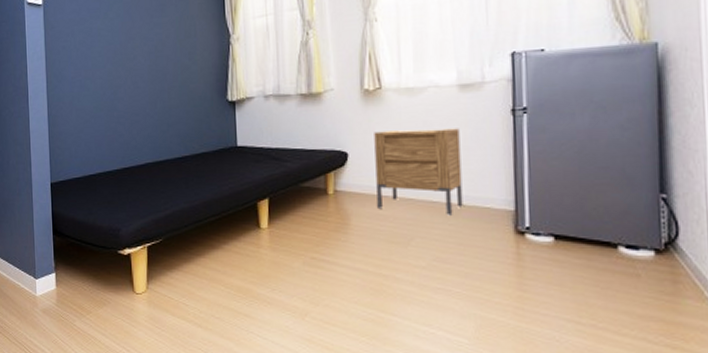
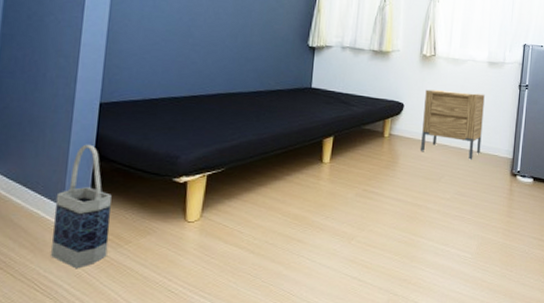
bag: none [29,222,74,336] -> present [51,144,112,269]

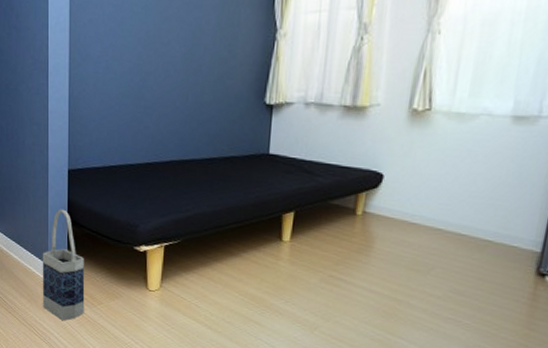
nightstand: present [421,89,485,160] -> none [404,156,504,250]

